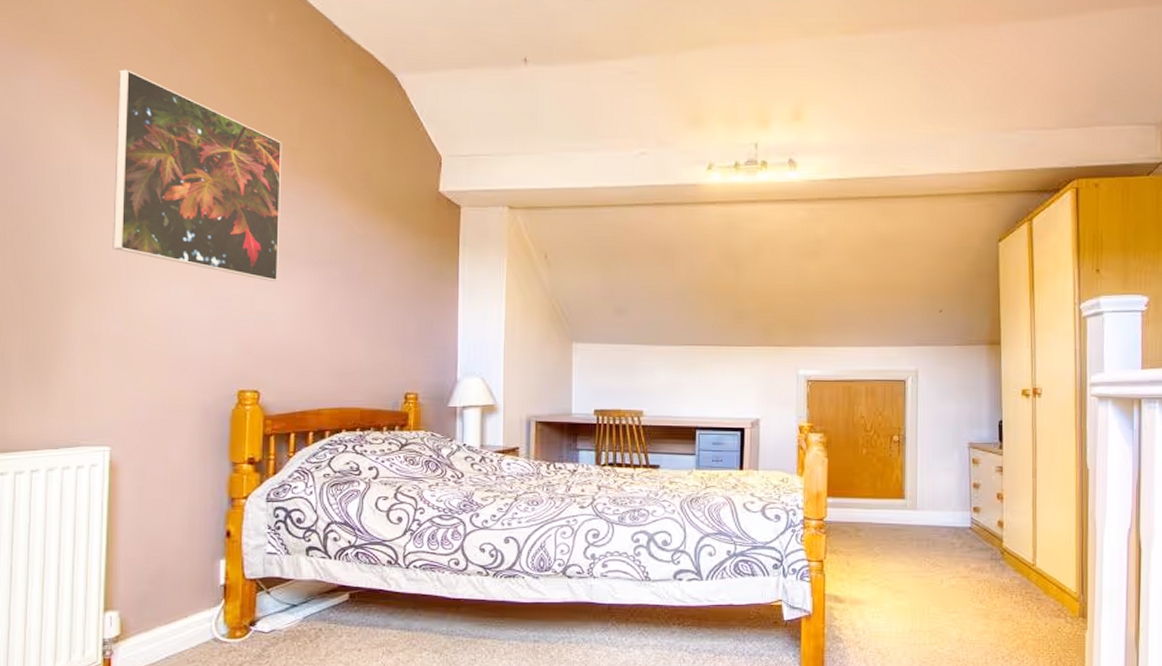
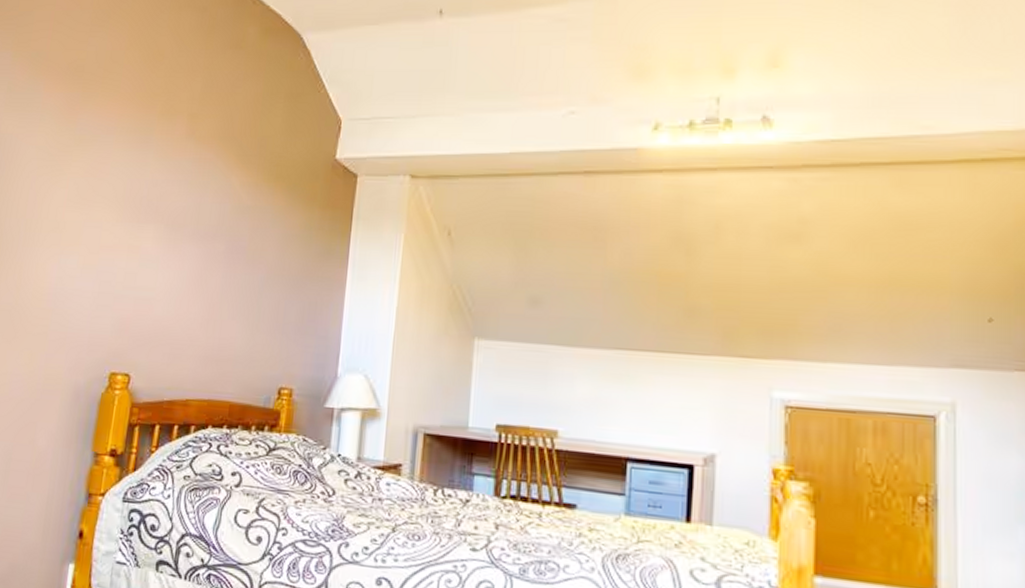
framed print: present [112,69,282,281] -> none [15,41,183,255]

